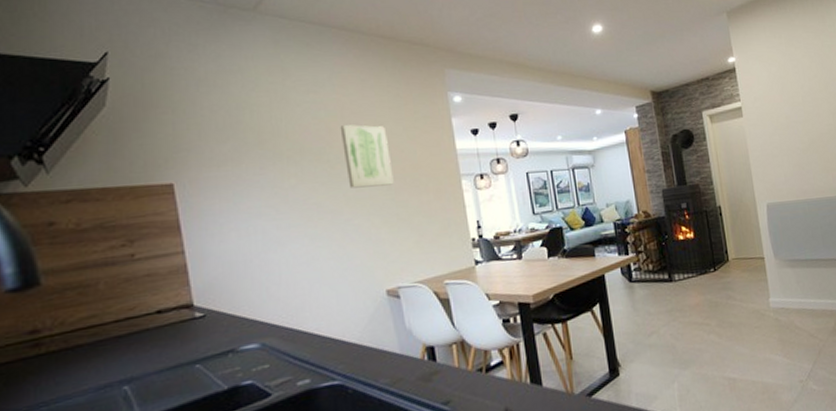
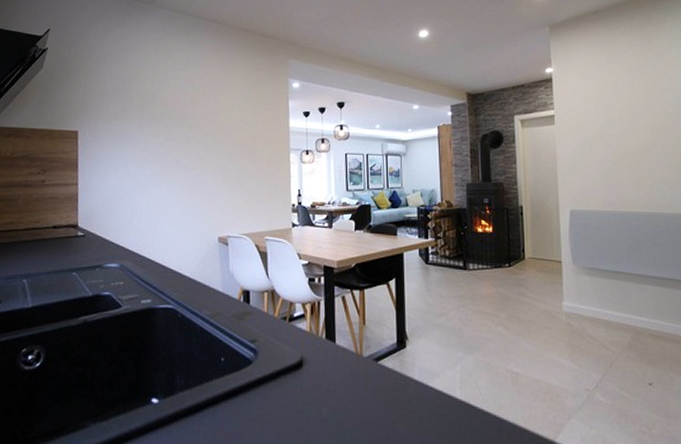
wall art: present [340,125,394,188] -> none [201,99,237,151]

